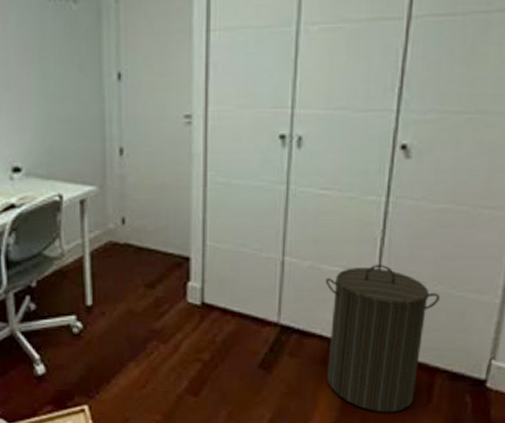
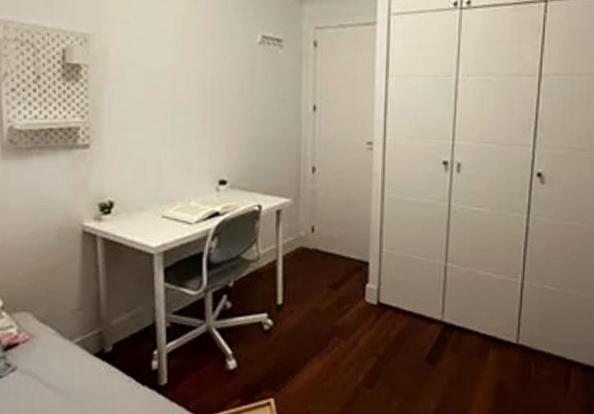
laundry hamper: present [325,265,440,413] -> none [480,271,571,402]

